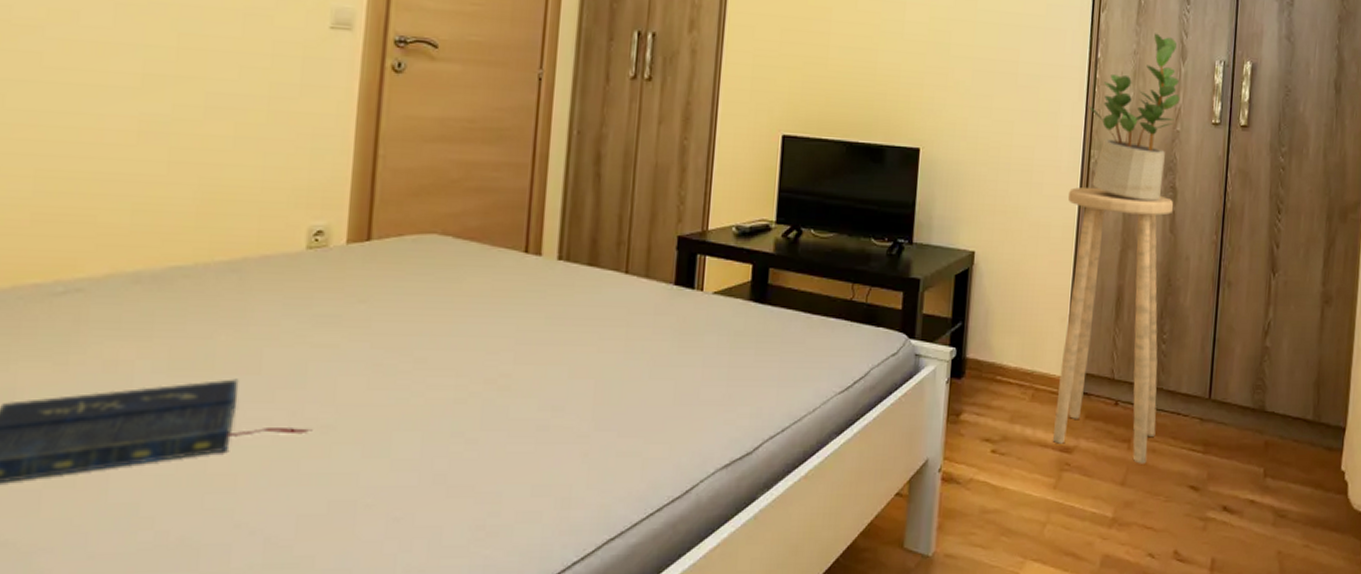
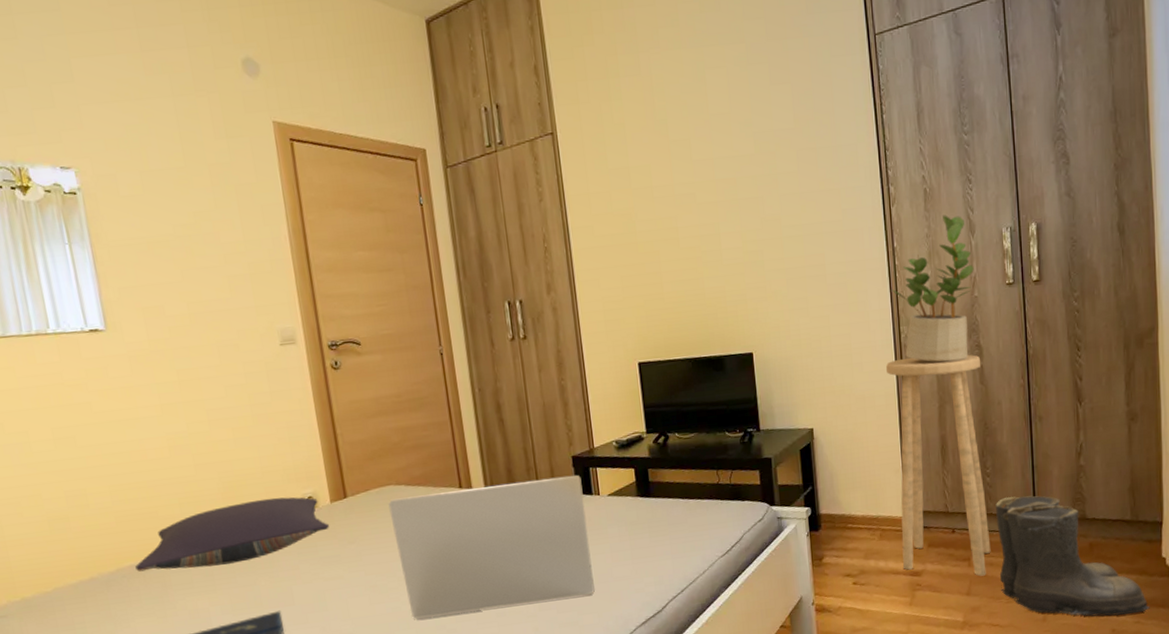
pillow: none [41,222,337,304] -> present [135,497,329,572]
laptop: none [421,252,684,419] -> present [388,474,595,619]
boots: none [1160,372,1322,535] -> present [996,495,1150,617]

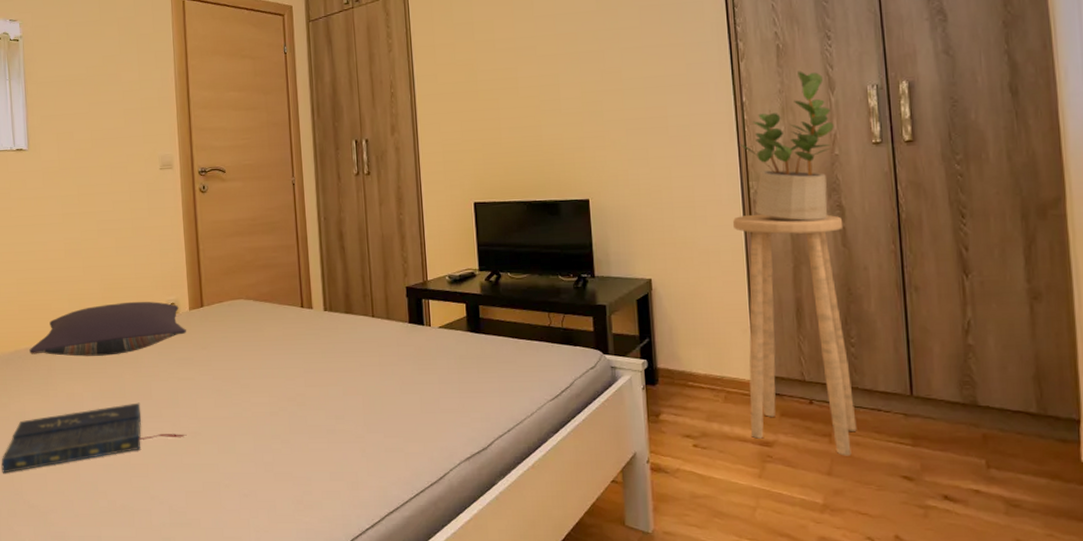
laptop: present [388,474,595,619] -> none [238,304,421,426]
boots: present [996,495,1150,617] -> none [862,371,1067,525]

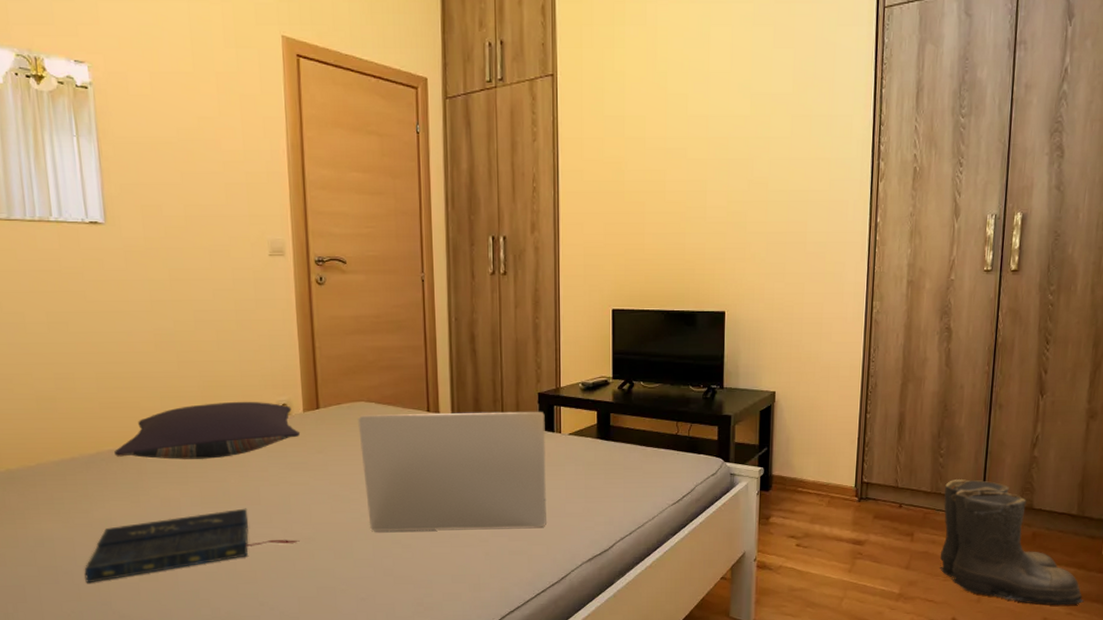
laptop: none [238,304,421,426] -> present [358,411,546,531]
stool: present [733,213,857,456] -> none [847,333,949,552]
potted plant: present [738,71,834,221] -> none [868,195,954,341]
boots: none [862,371,1067,525] -> present [940,479,1084,606]

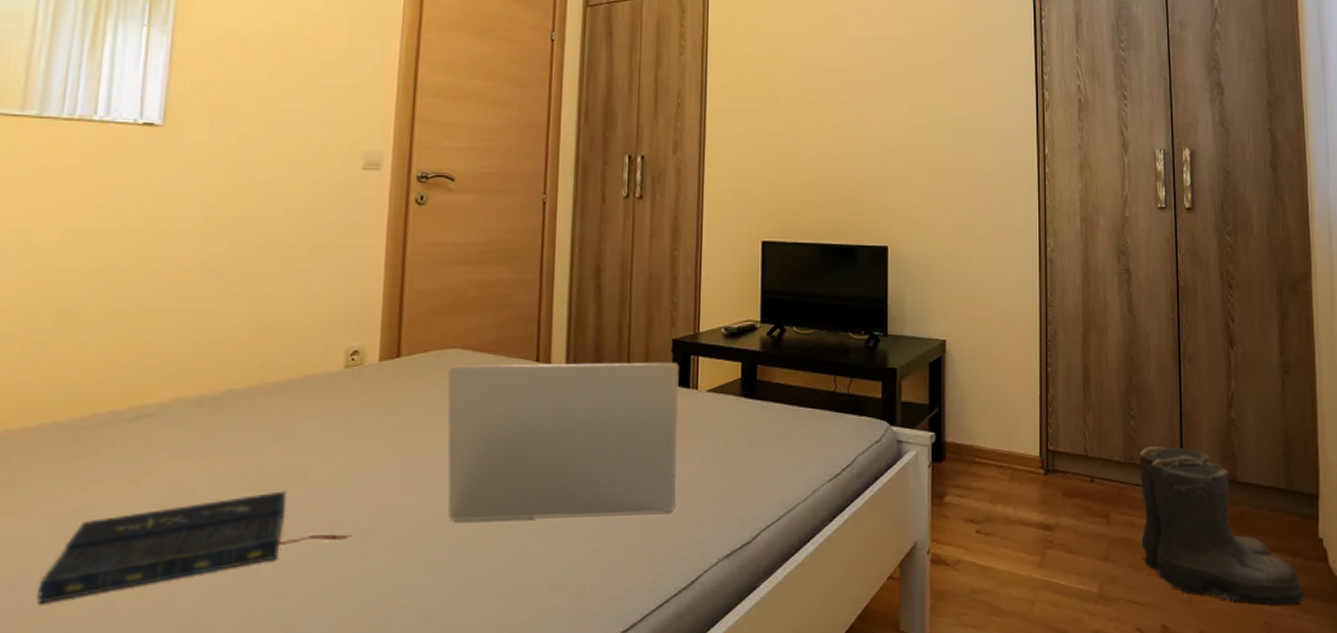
pillow: present [114,401,300,460] -> none [117,346,371,424]

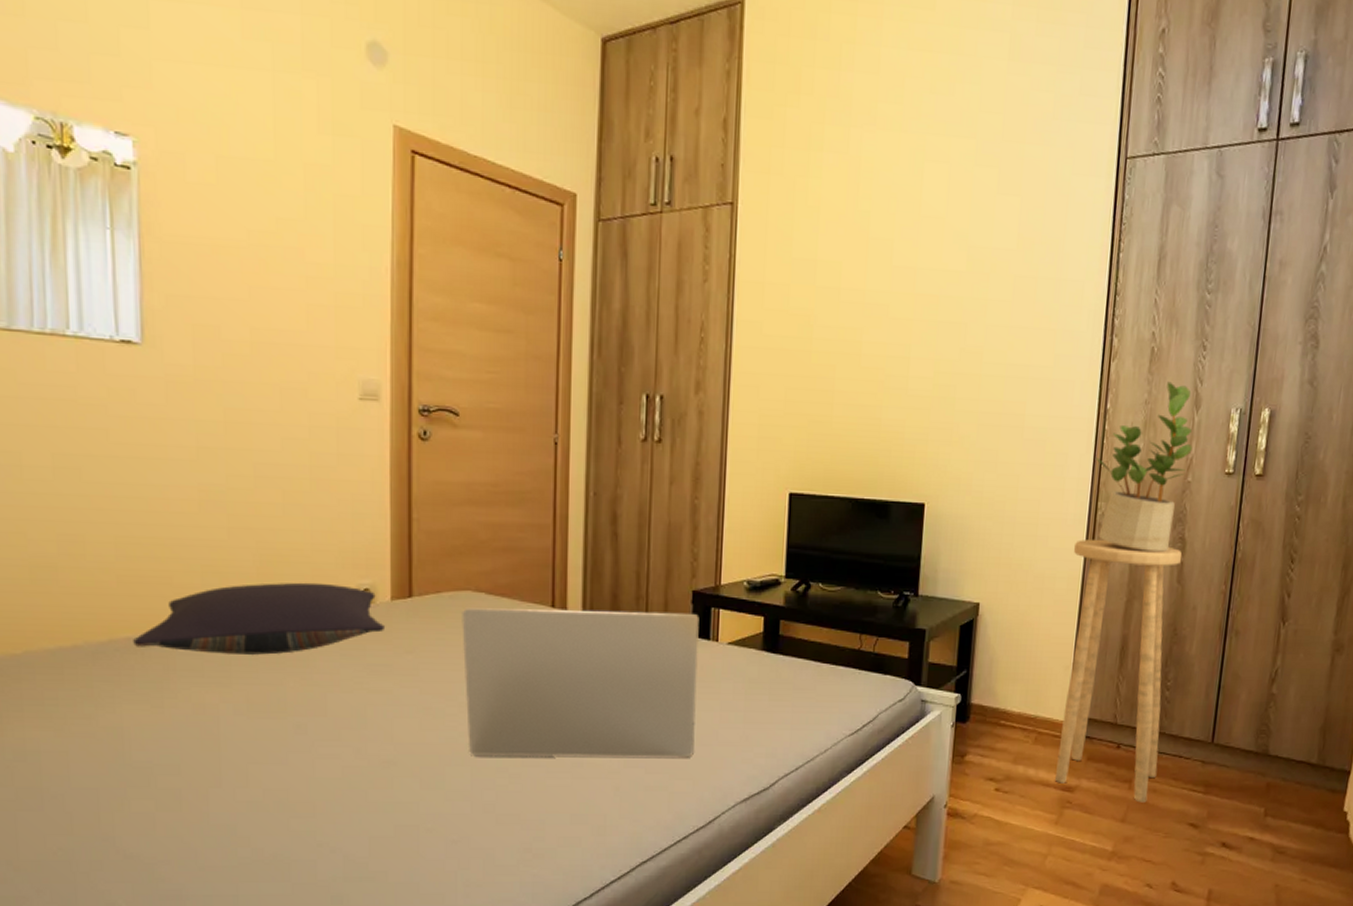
book: present [37,490,352,604] -> none [80,720,376,812]
pillow: none [117,346,371,424] -> present [133,582,384,655]
stool: none [1030,273,1133,539] -> present [1055,539,1183,803]
potted plant: none [1038,127,1126,283] -> present [1094,381,1192,552]
boots: present [1140,446,1306,605] -> none [1160,717,1321,870]

